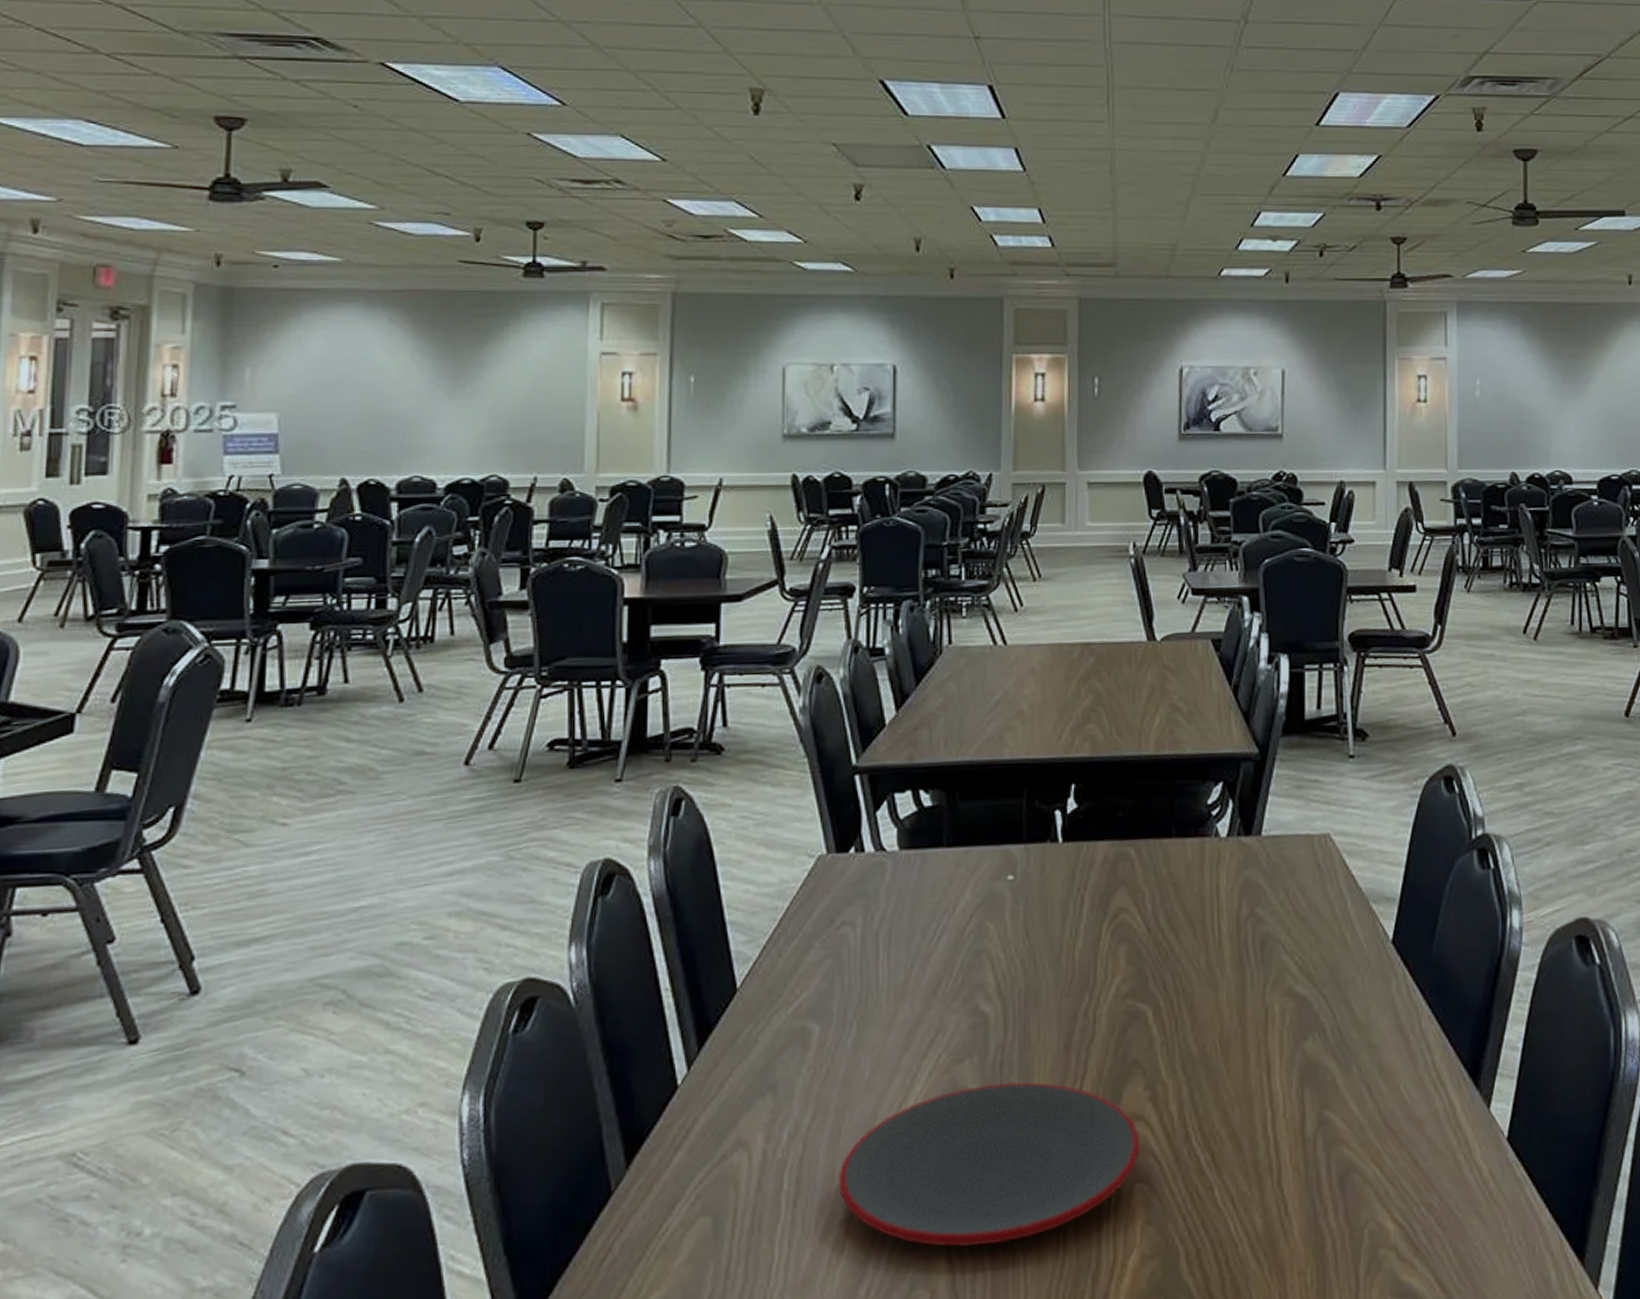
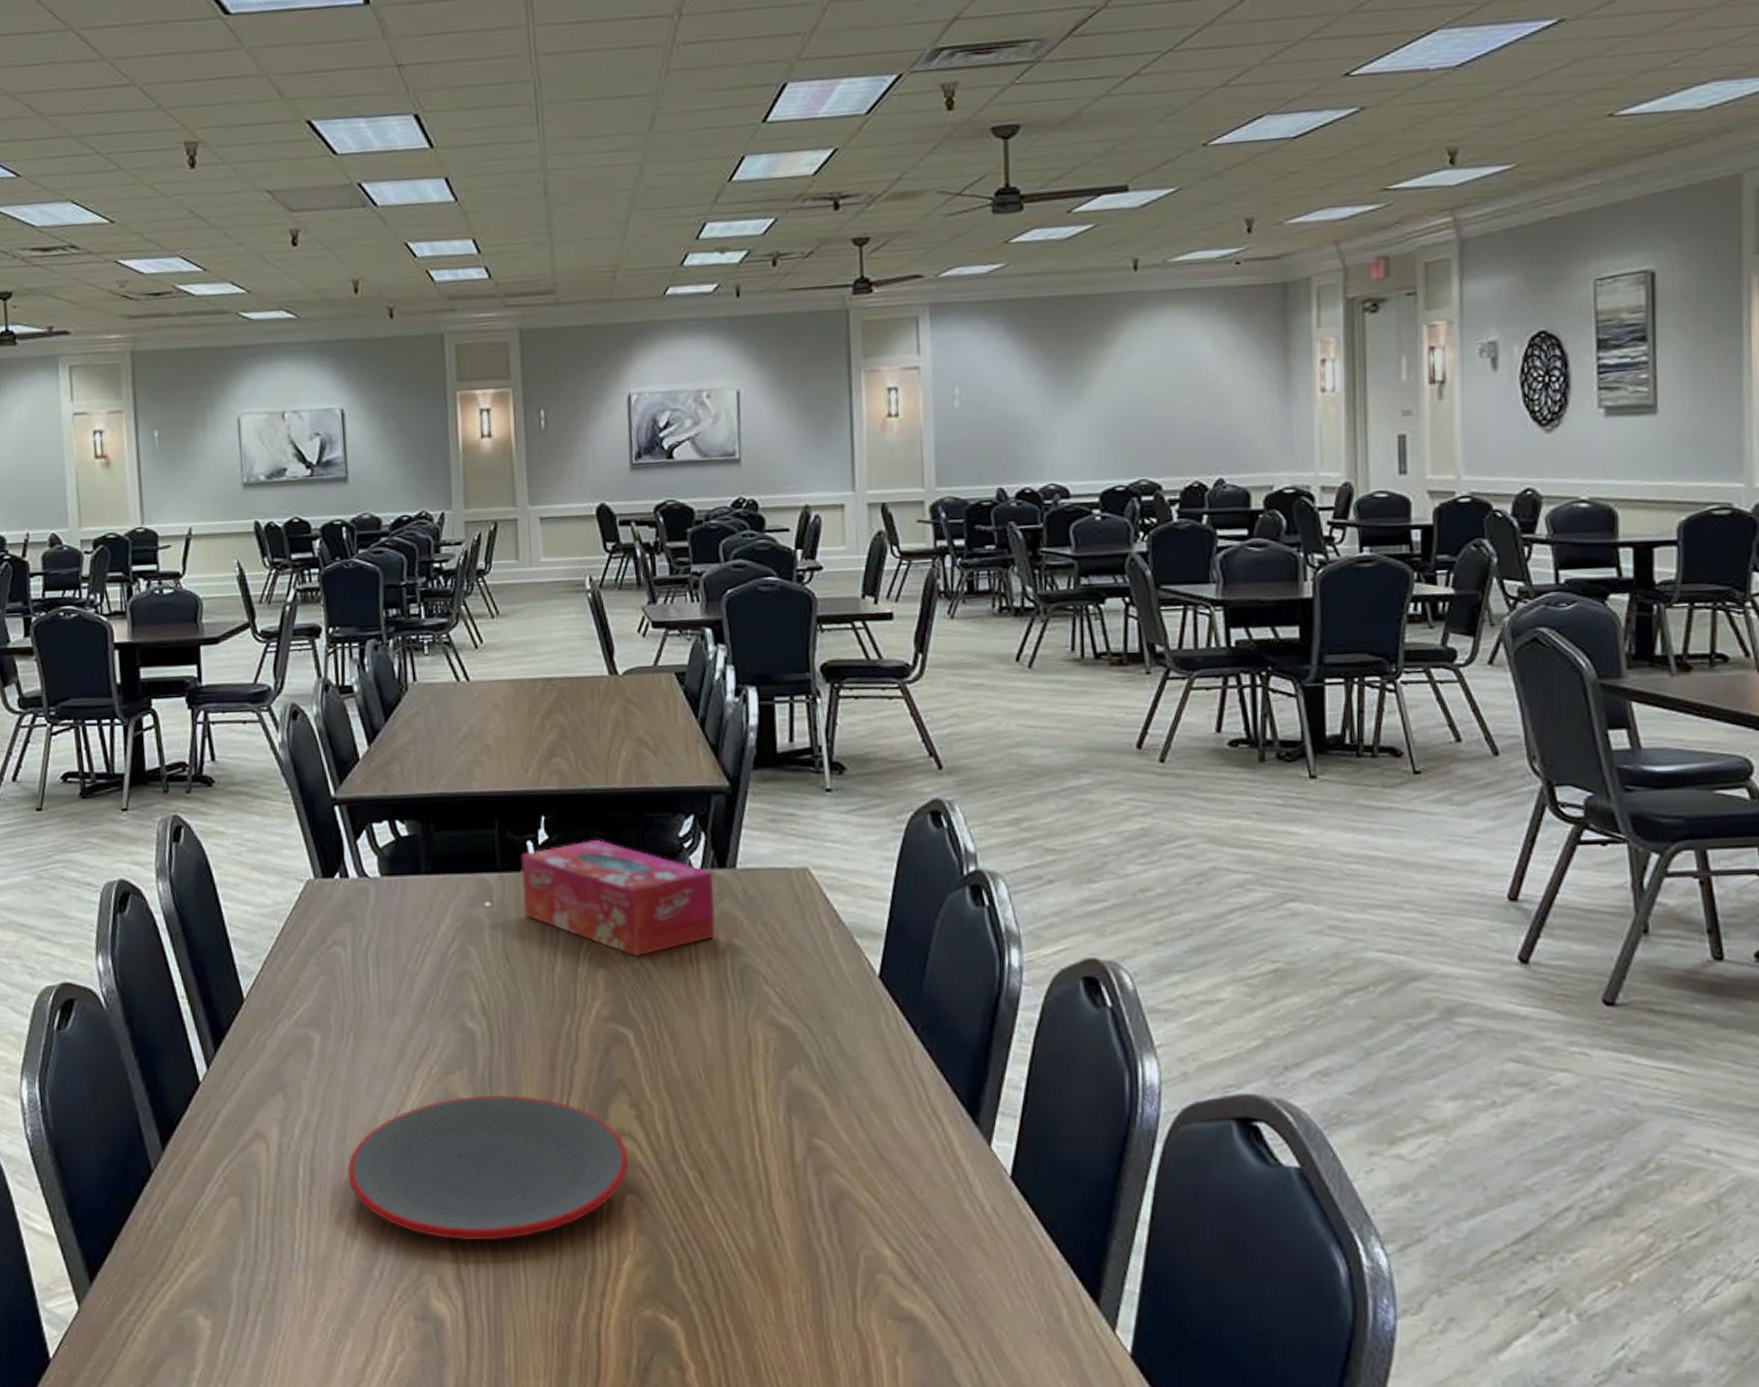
tissue box: none [1047,808,1240,928] -> present [521,840,716,956]

